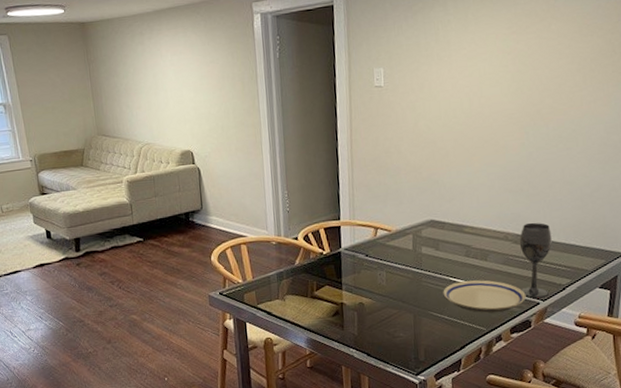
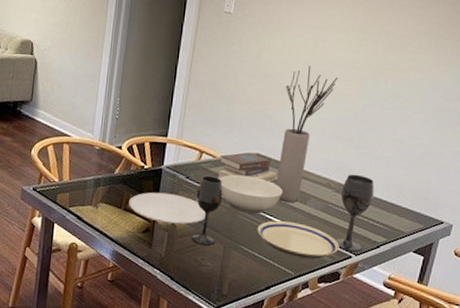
plate: none [314,273,391,304] -> present [129,192,206,225]
wine glass: none [378,249,404,318] -> present [191,175,223,246]
books: none [395,220,454,252] -> present [217,152,277,183]
bowl: none [398,243,462,280] -> present [219,174,283,214]
vase: none [448,124,499,262] -> present [276,65,338,202]

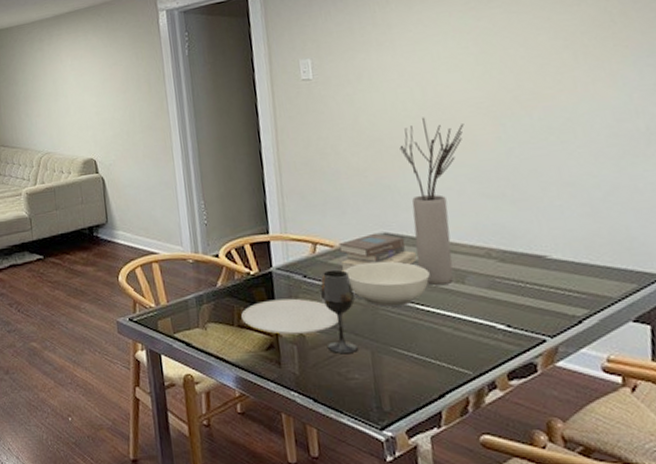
plate: present [257,220,340,259] -> none [408,308,526,351]
wine glass: present [335,174,375,252] -> none [507,235,559,334]

